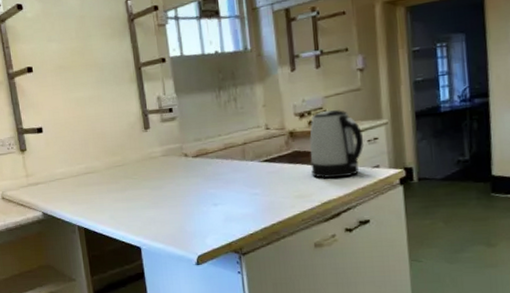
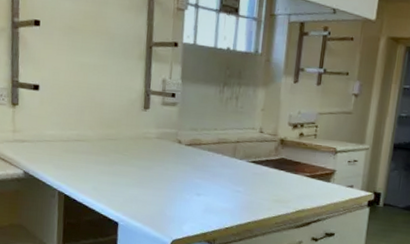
kettle: present [309,109,364,179] -> none [293,126,345,191]

